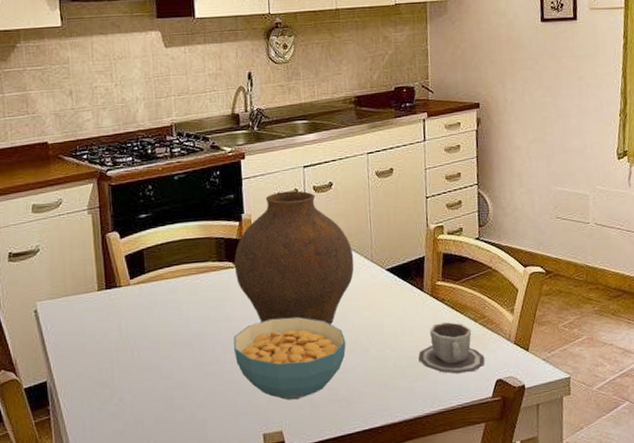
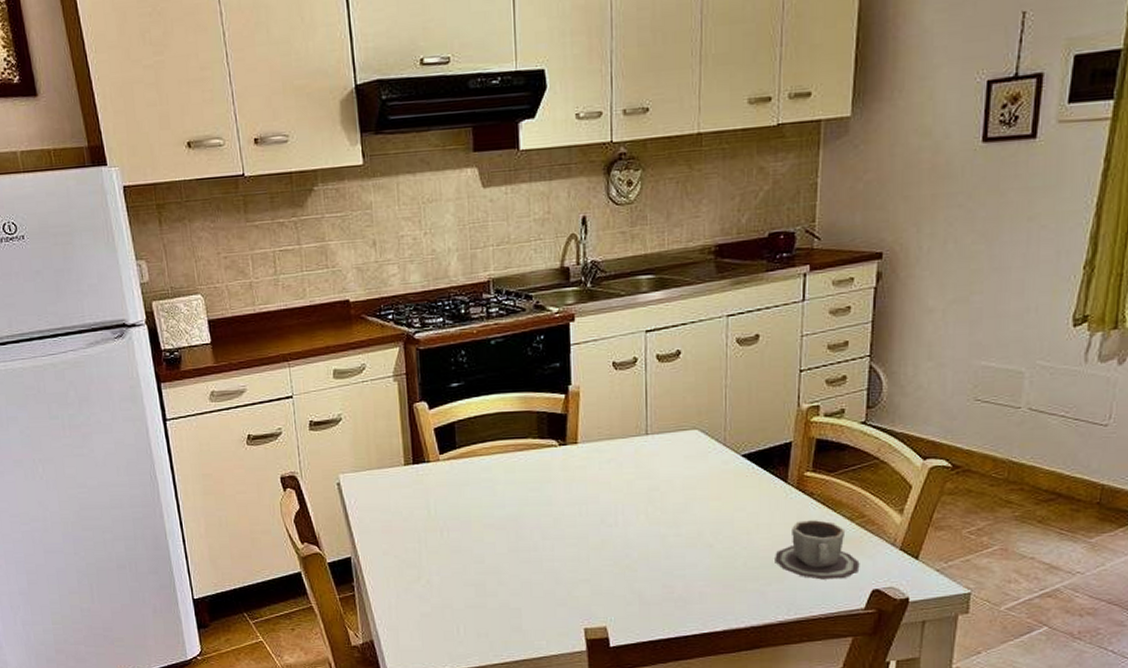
vase: present [234,190,354,325] -> none [559,359,702,516]
cereal bowl: present [234,317,346,401] -> none [554,504,687,595]

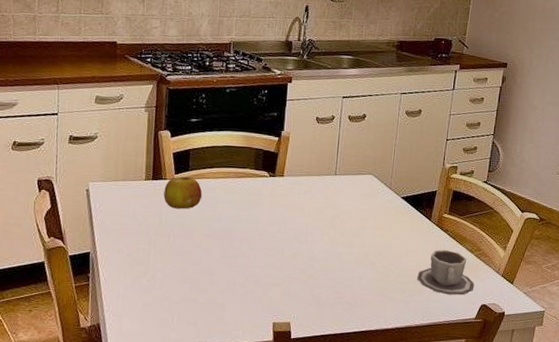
fruit: none [429,455,477,497] -> present [164,176,203,209]

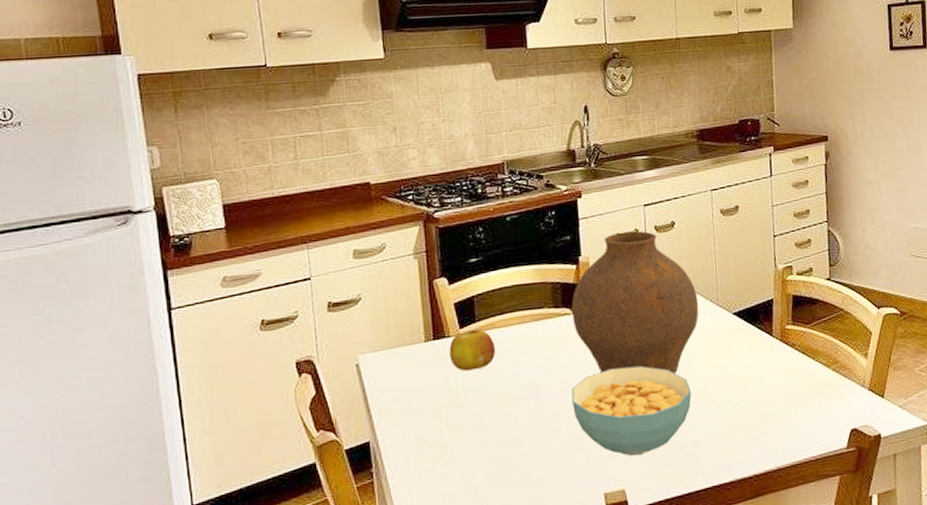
cereal bowl: none [258,225,357,298] -> present [571,366,692,456]
vase: none [269,116,375,238] -> present [572,231,699,374]
cup: present [417,250,475,295] -> none [768,368,839,424]

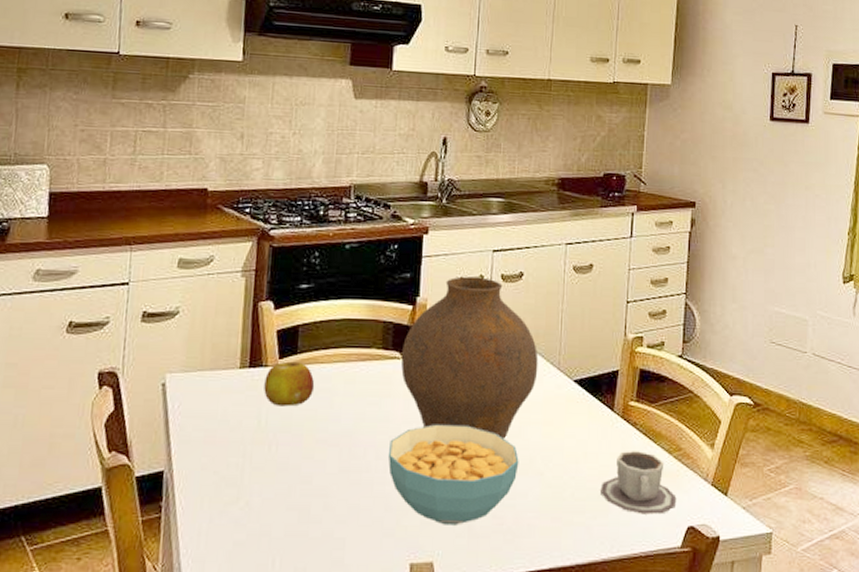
cup: none [768,368,839,424] -> present [600,451,677,515]

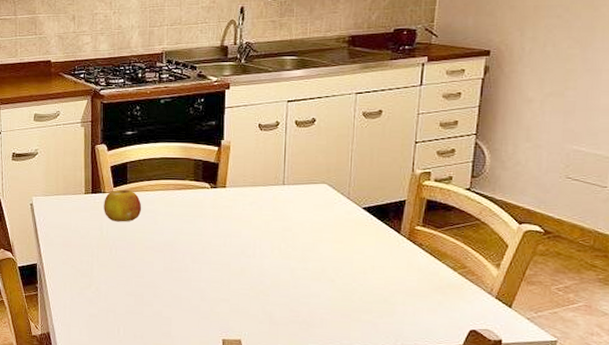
cereal bowl: present [388,424,519,525] -> none [203,239,313,315]
vase: present [401,276,539,439] -> none [210,123,330,253]
cup: present [600,451,677,515] -> none [386,266,460,318]

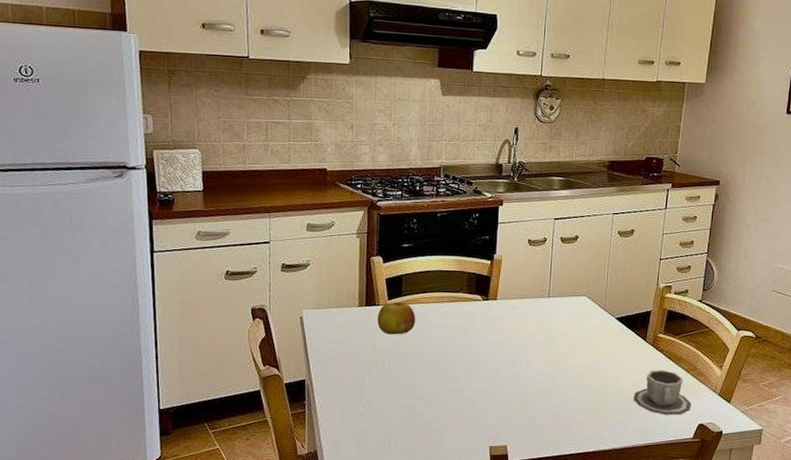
cup: none [386,266,460,318] -> present [633,370,691,415]

